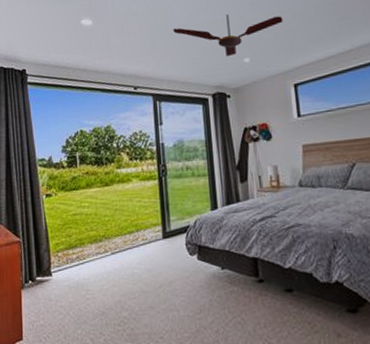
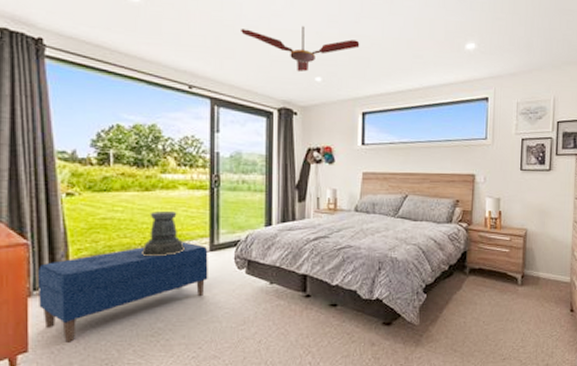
bench: none [28,231,164,331] -> present [39,242,208,342]
pedestal: none [106,202,142,248] -> present [142,210,186,257]

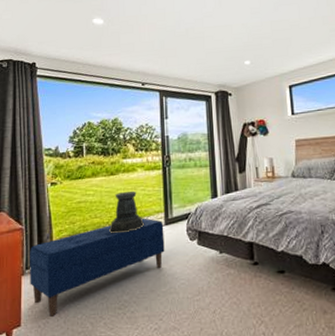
ceiling fan: present [241,26,360,72] -> none [180,21,281,59]

